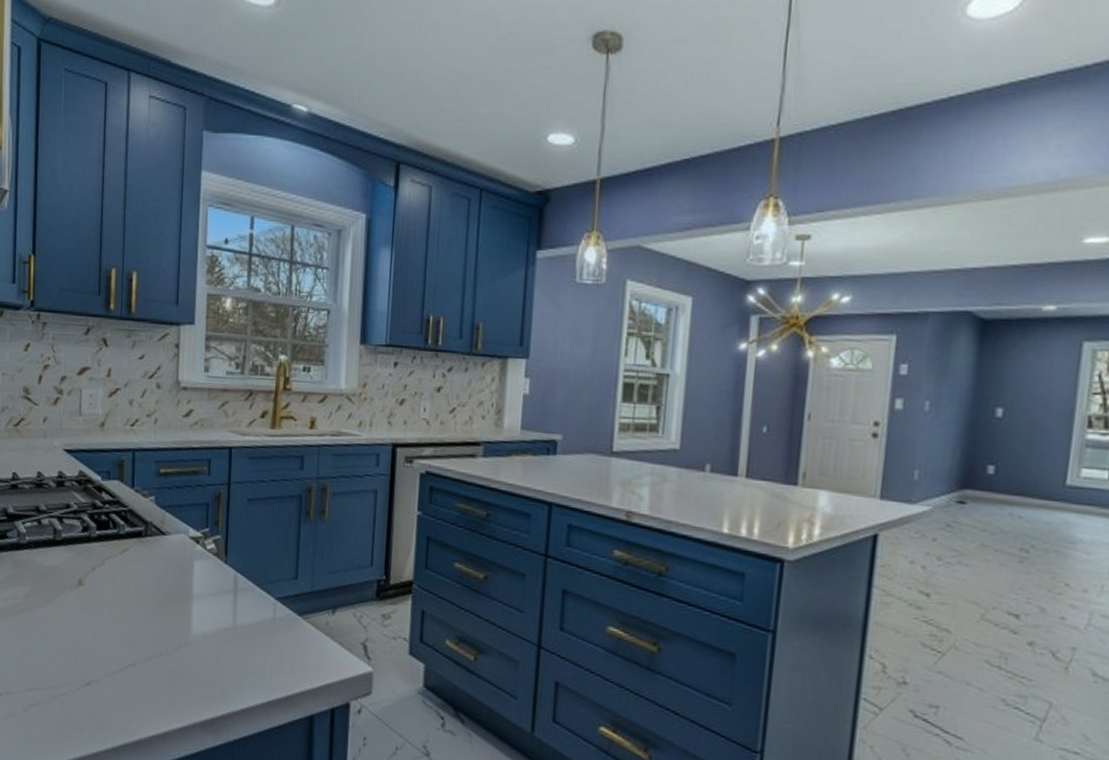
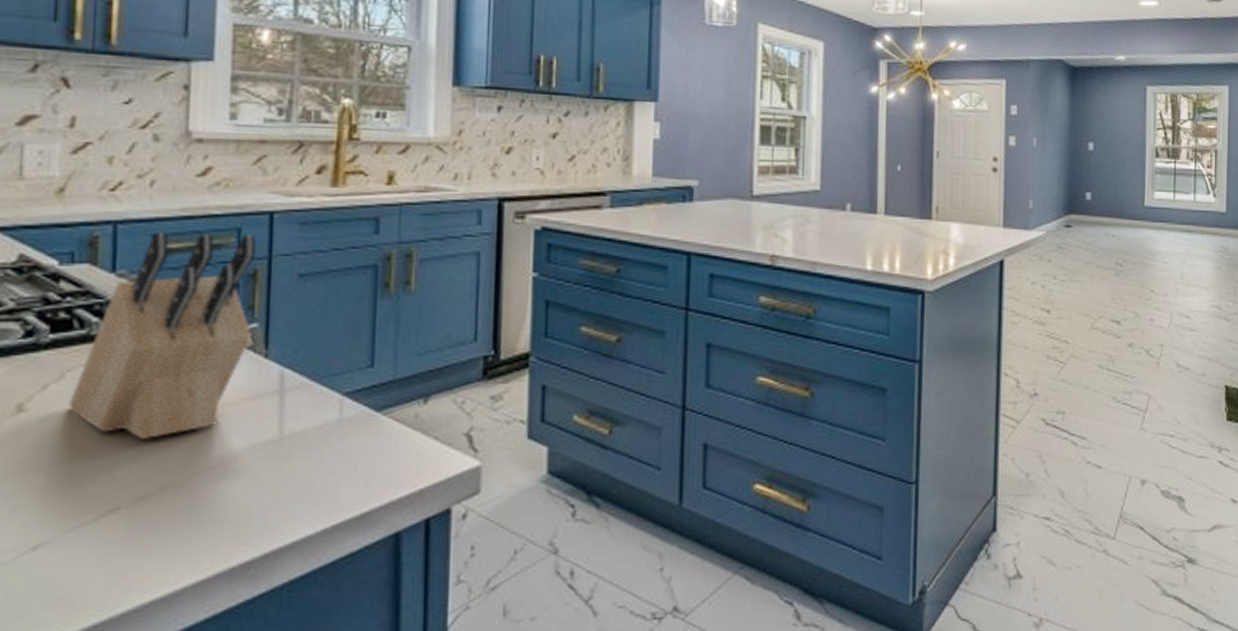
knife block: none [107,459,221,616] -> present [69,232,257,439]

